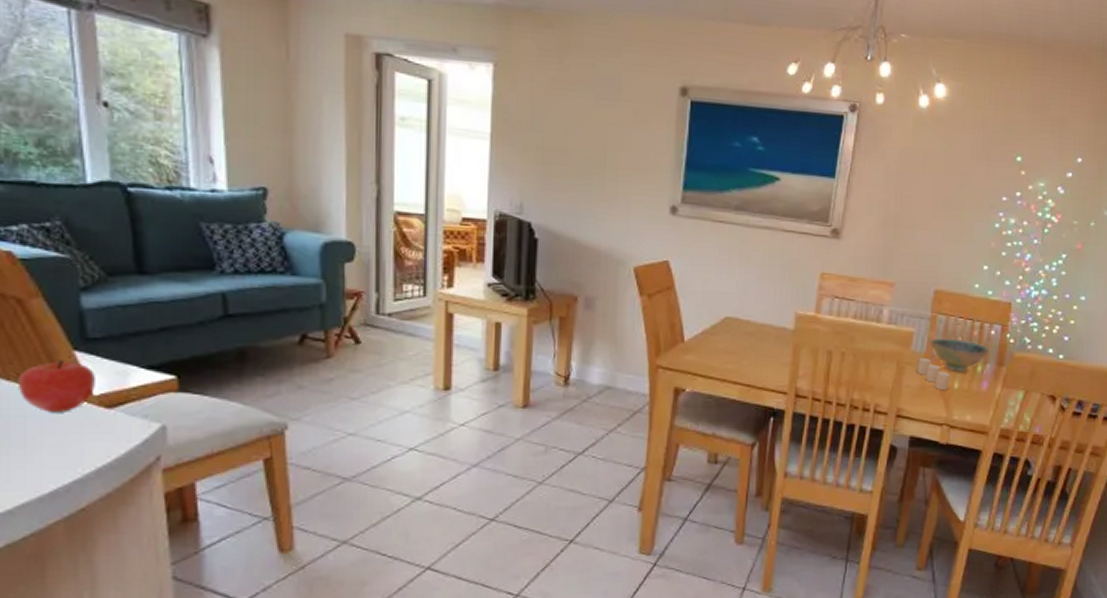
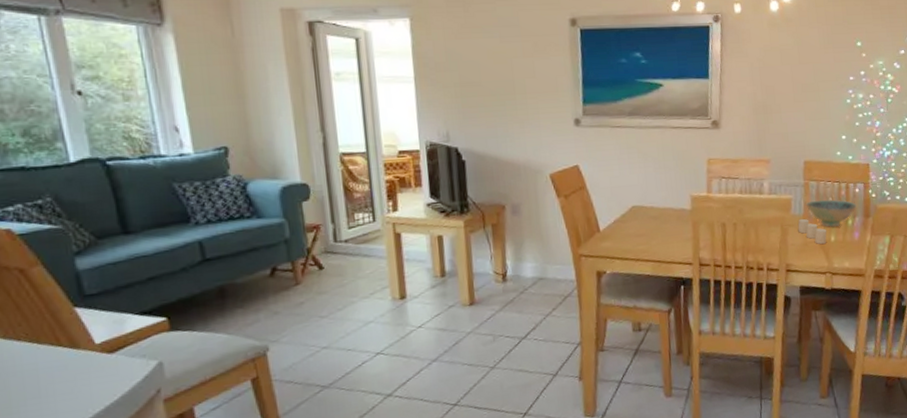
fruit: present [17,360,95,412] -> none [27,317,97,364]

